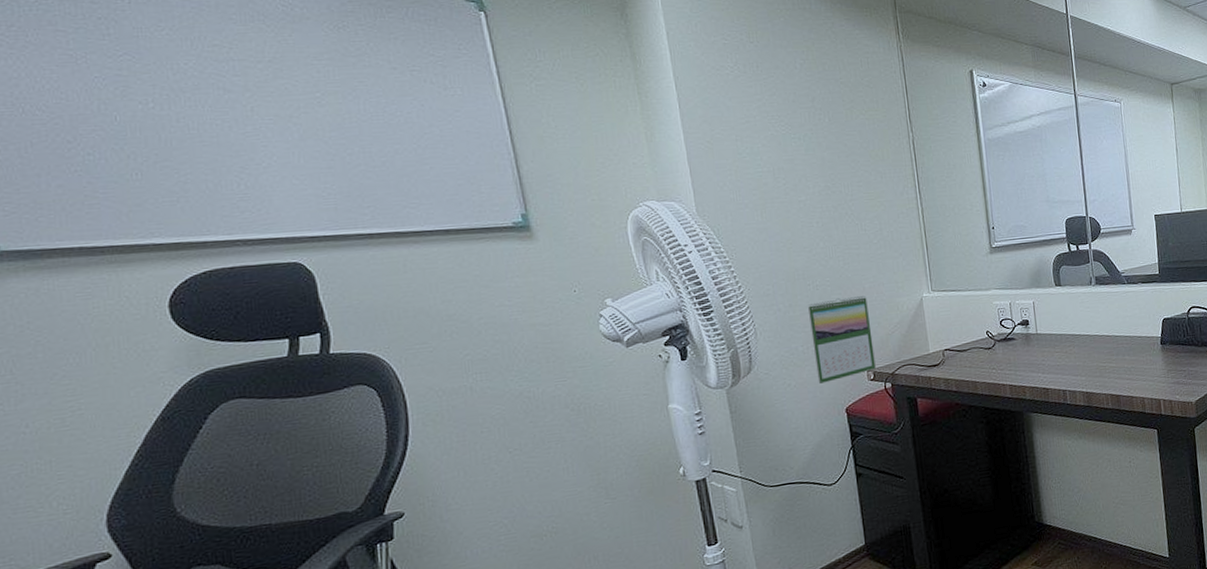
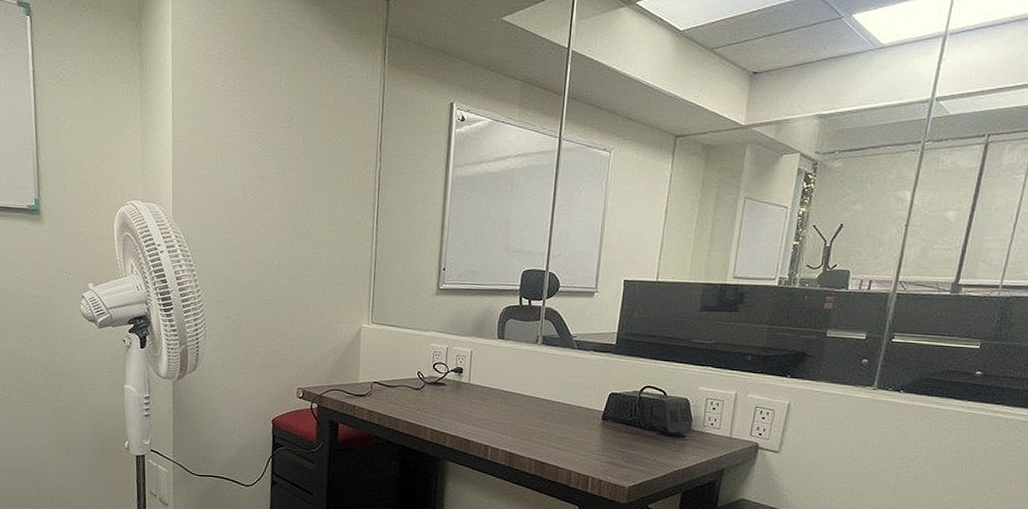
calendar: present [807,295,876,384] -> none [252,314,309,392]

